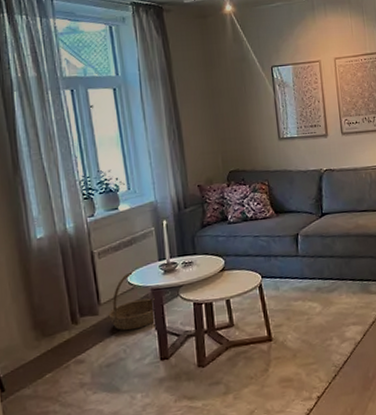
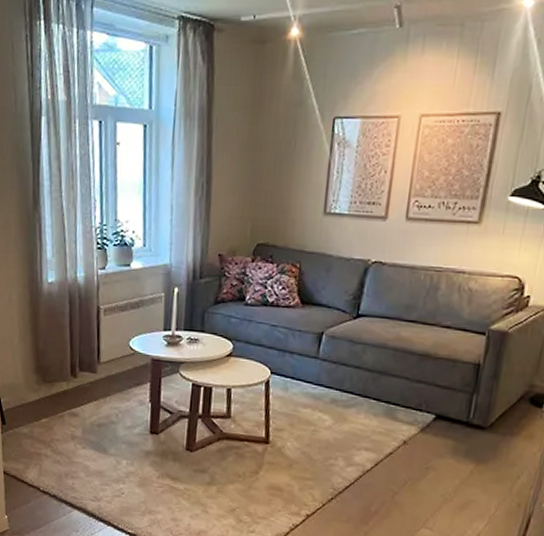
basket: present [108,272,156,331] -> none [106,336,154,397]

